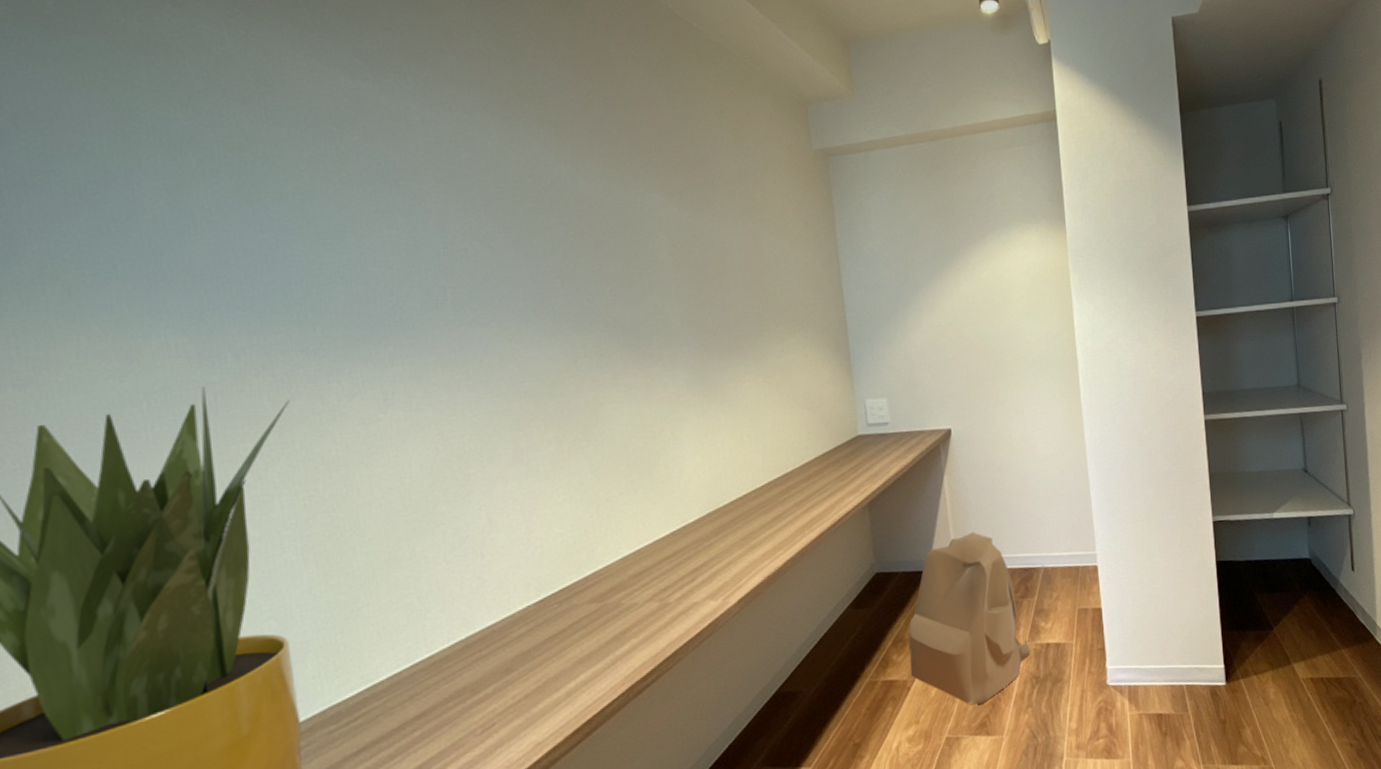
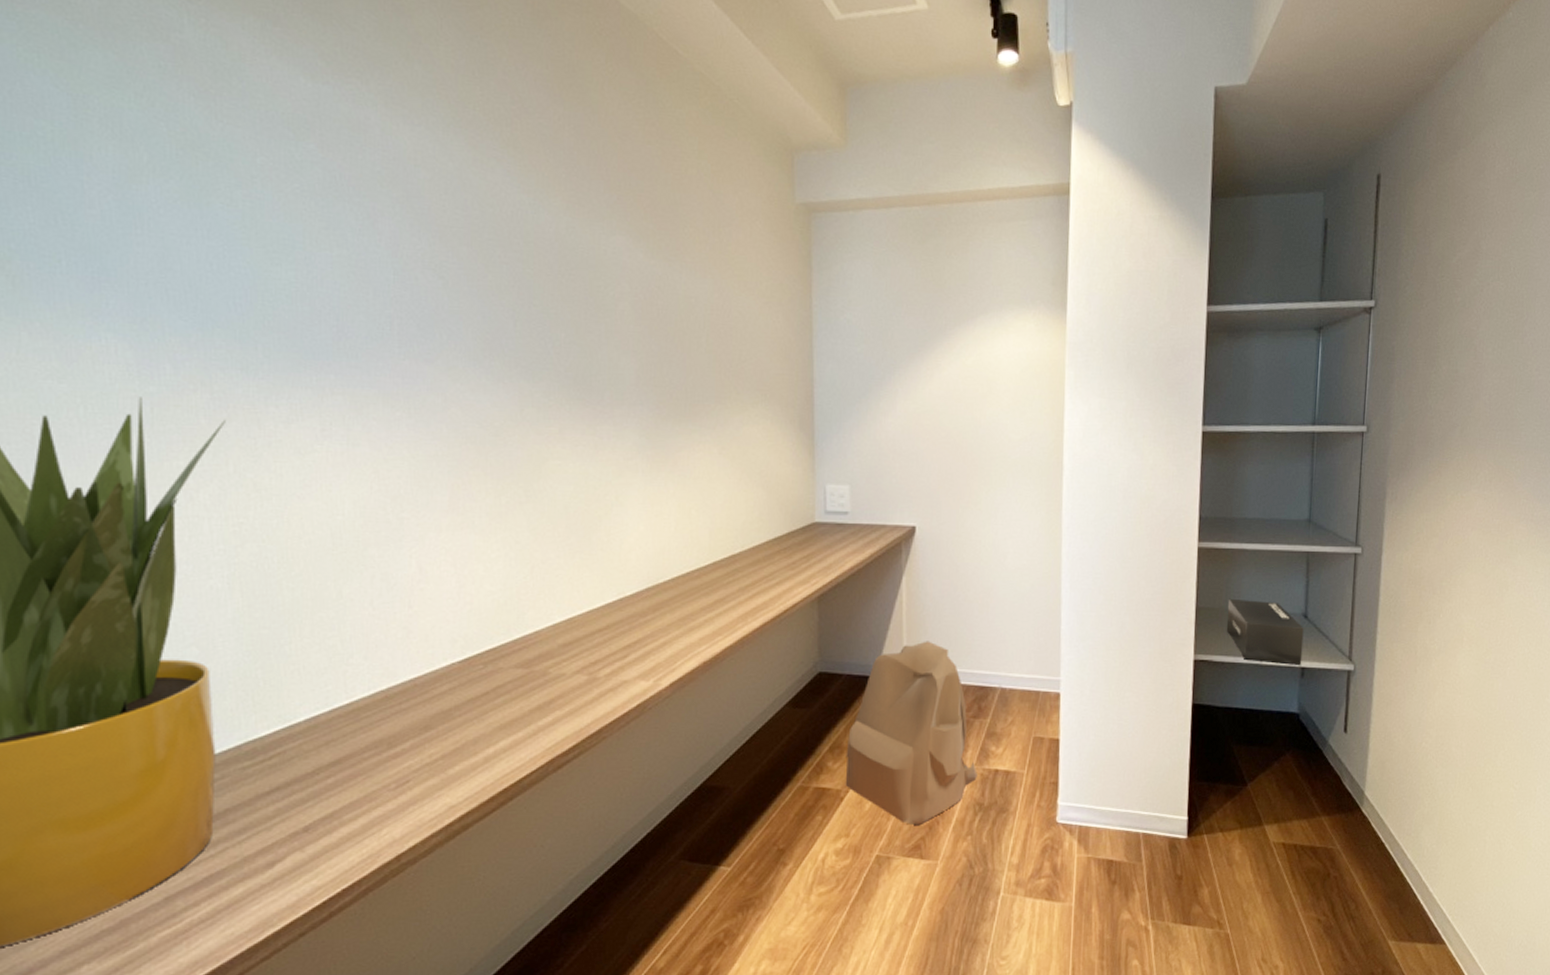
box: none [1236,461,1308,516] -> present [1226,598,1304,665]

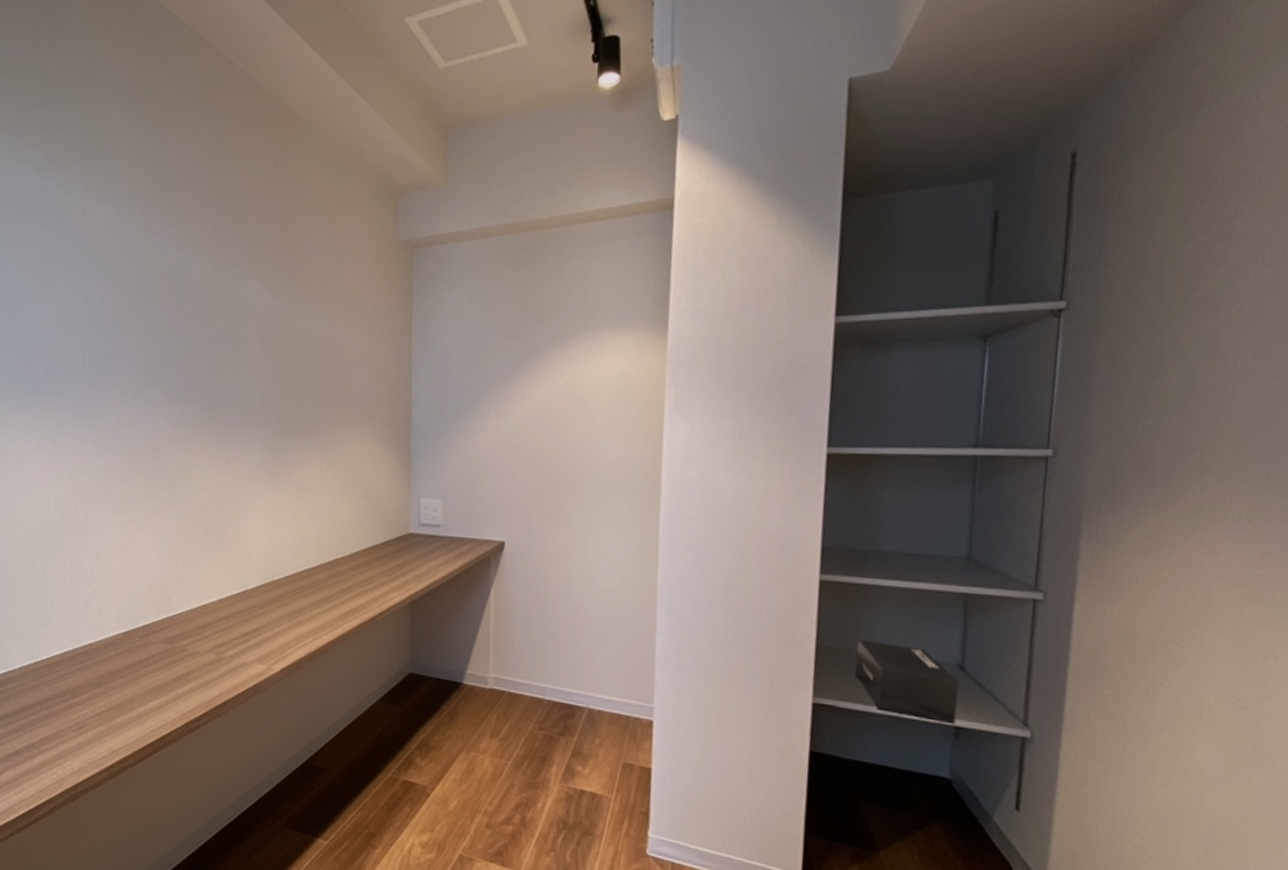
backpack: present [845,641,978,826] -> none [431,653,562,833]

